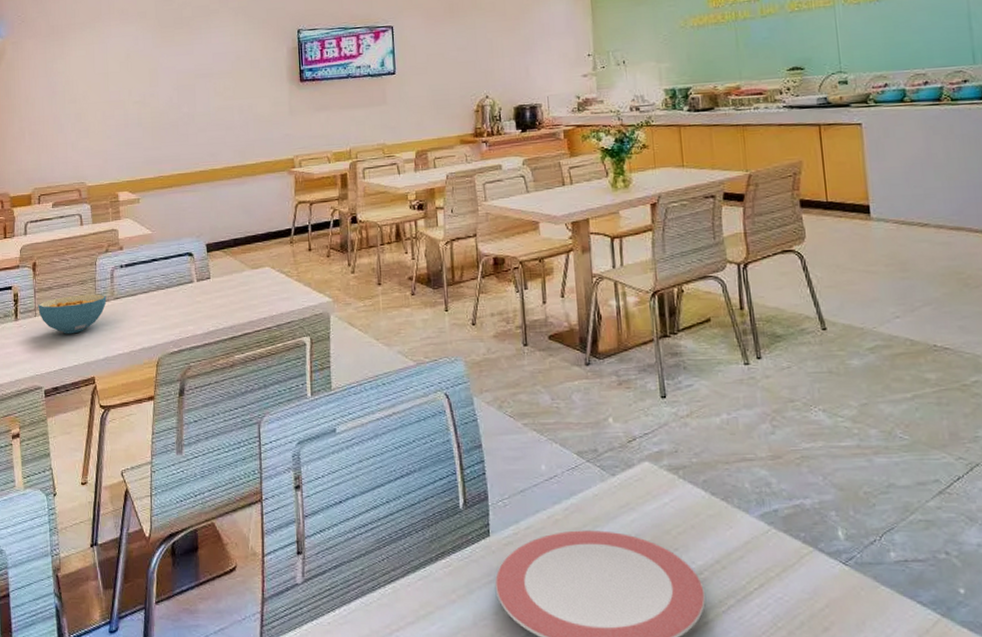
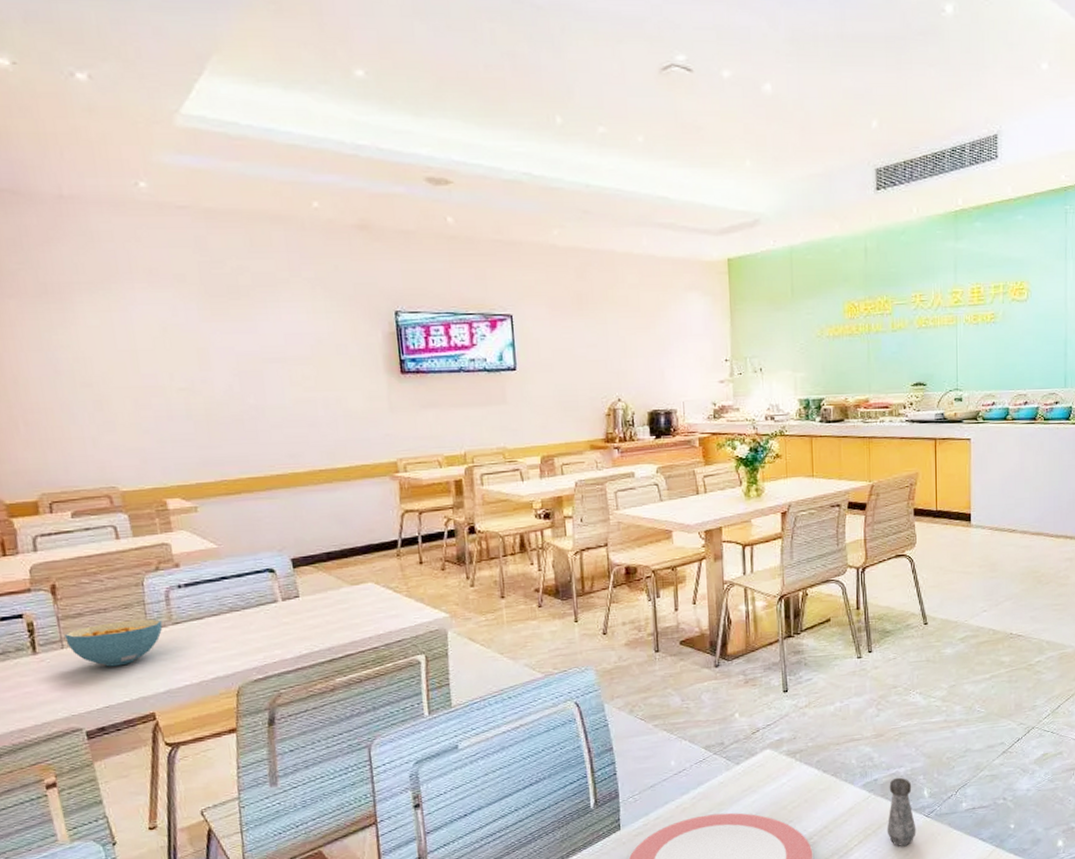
salt shaker: none [793,510,832,599] -> present [886,777,917,847]

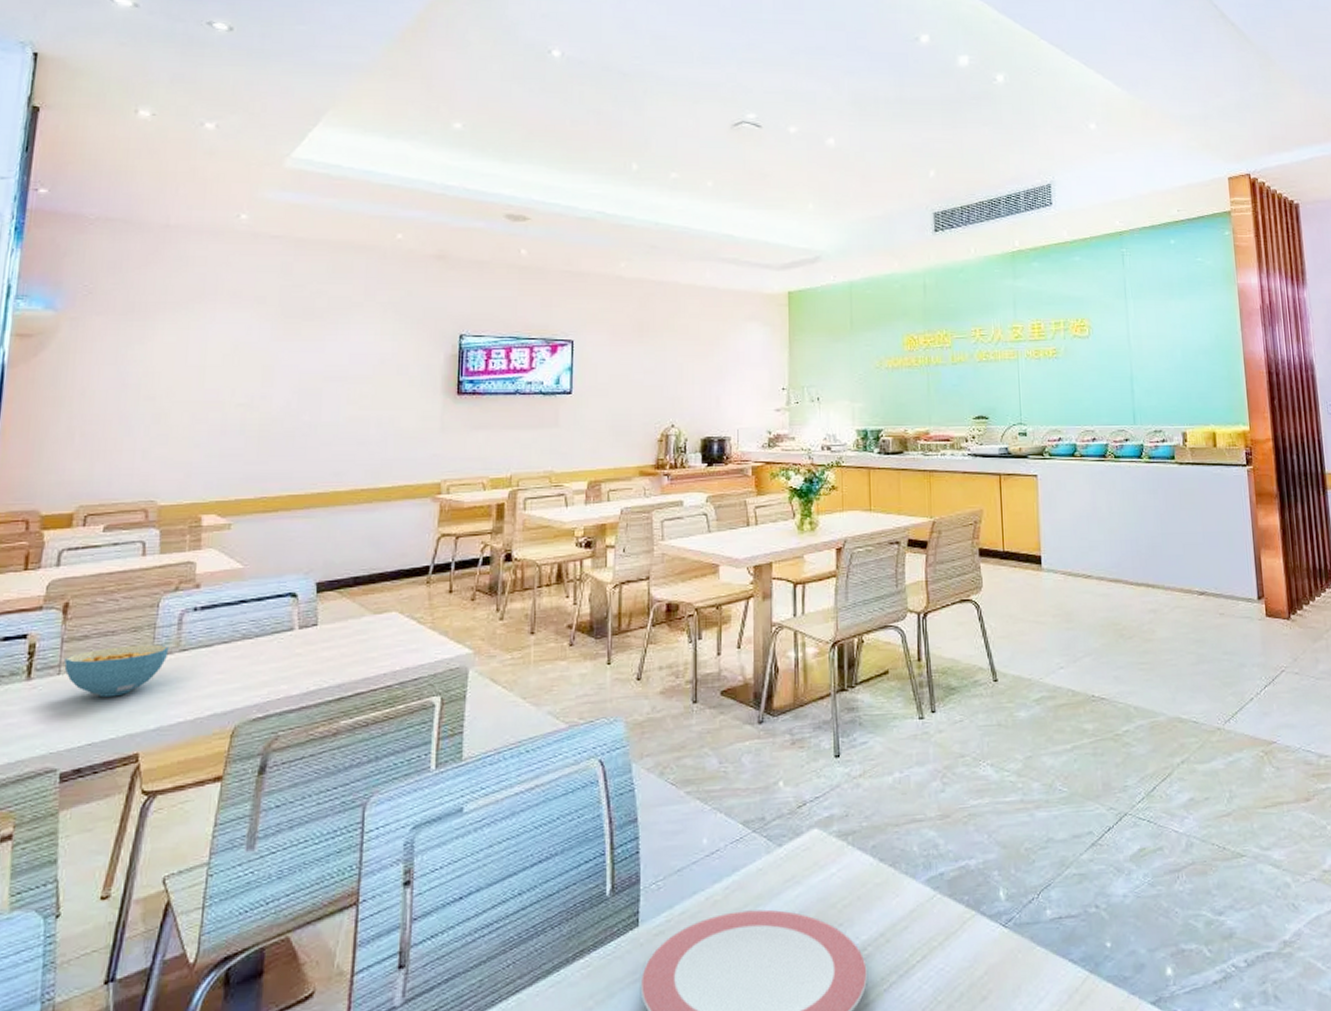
salt shaker: present [886,777,917,847] -> none [955,872,992,967]

